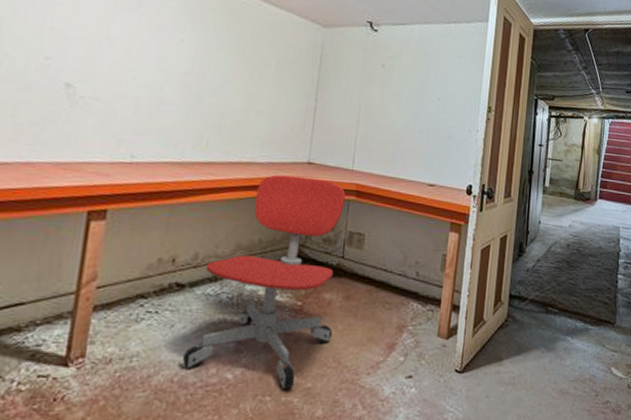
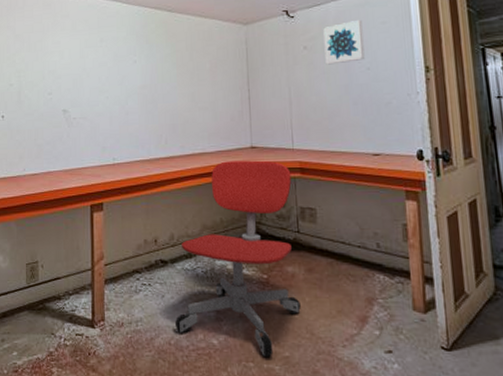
wall art: none [400,48,442,90] -> present [323,19,365,65]

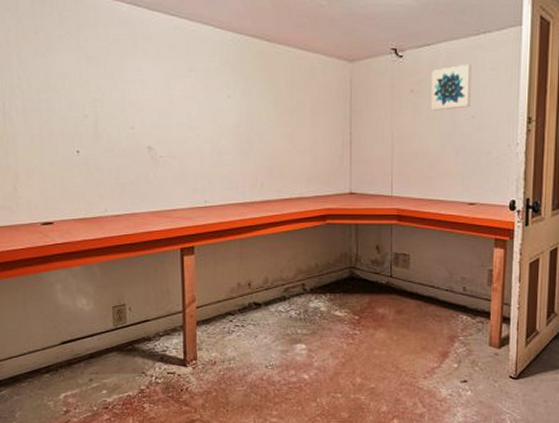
office chair: present [174,160,301,358] -> none [267,206,388,389]

